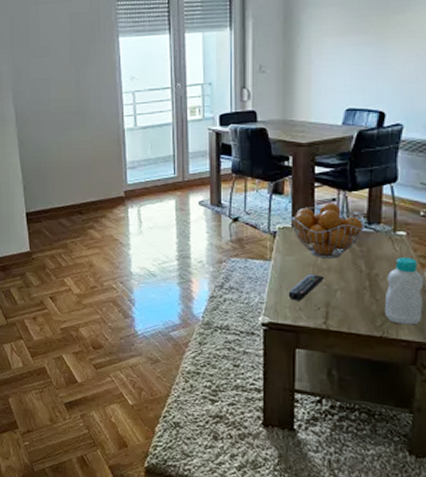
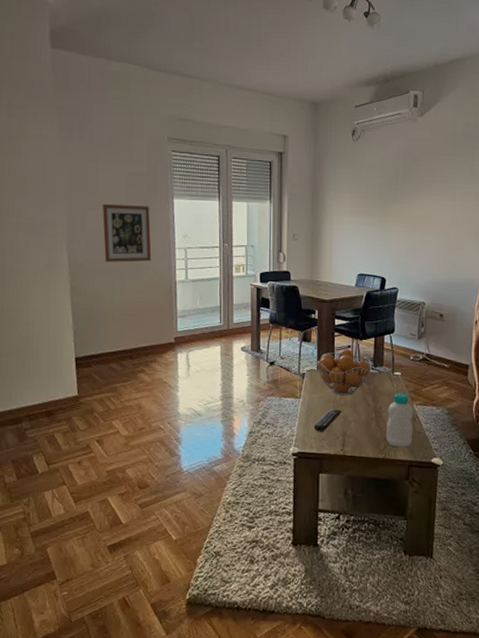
wall art: none [46,48,97,112] -> present [102,203,152,262]

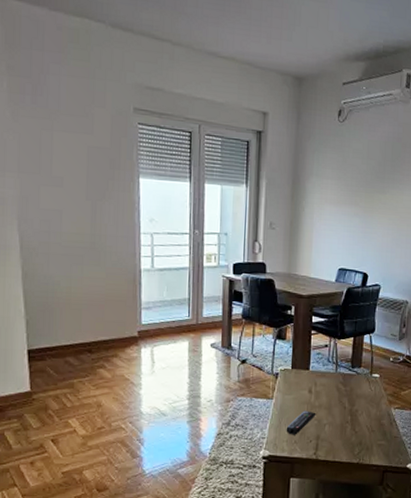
wall art: present [102,203,152,262] -> none [59,179,114,247]
fruit basket: present [316,349,372,395] -> none [290,348,350,397]
bottle: present [386,392,413,447] -> none [361,395,391,452]

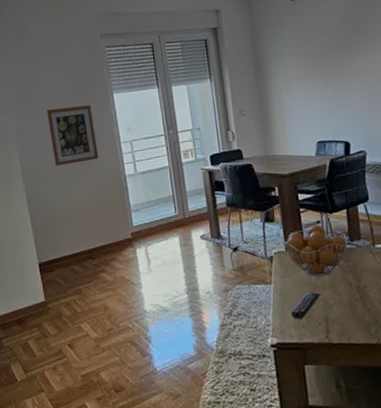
wall art: none [59,179,114,247] -> present [47,105,99,166]
fruit basket: none [290,348,350,397] -> present [283,225,348,277]

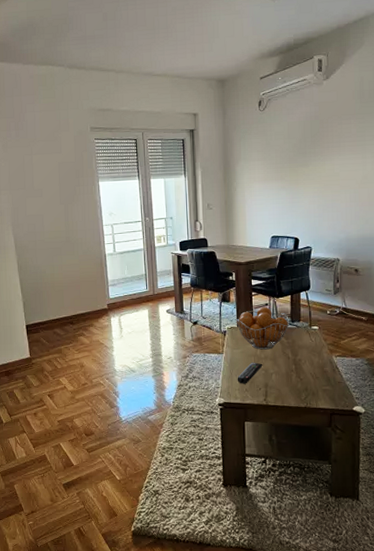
wall art: present [47,105,99,166] -> none [39,190,83,242]

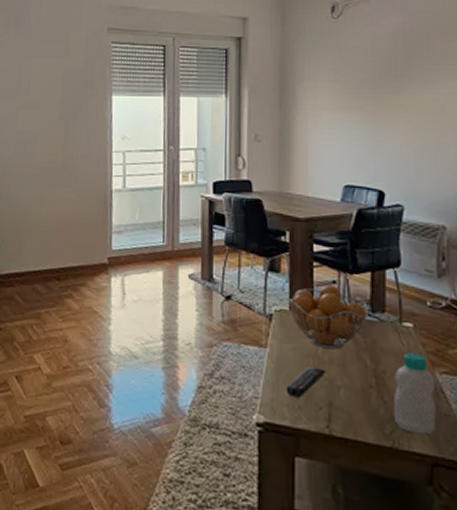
bottle: none [306,345,333,397] -> present [393,351,437,435]

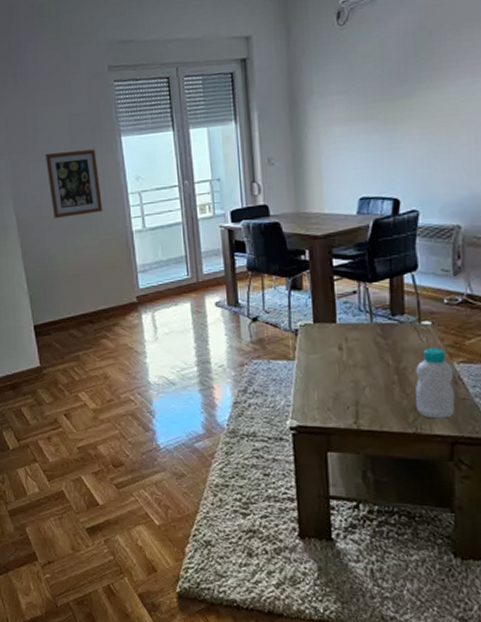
wall art: none [34,102,86,168] -> present [45,149,103,218]
remote control: present [286,365,326,398] -> none [315,371,352,401]
fruit basket: present [288,285,368,350] -> none [311,296,389,355]

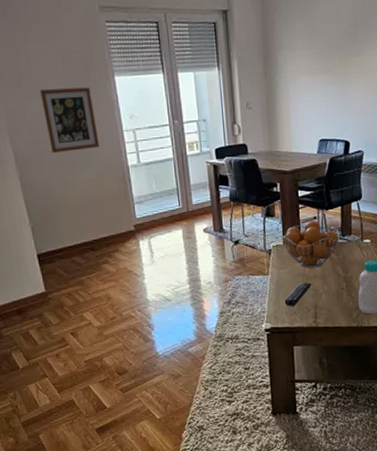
fruit basket: none [311,296,389,355] -> present [282,221,340,268]
remote control: none [315,371,352,401] -> present [284,282,312,307]

